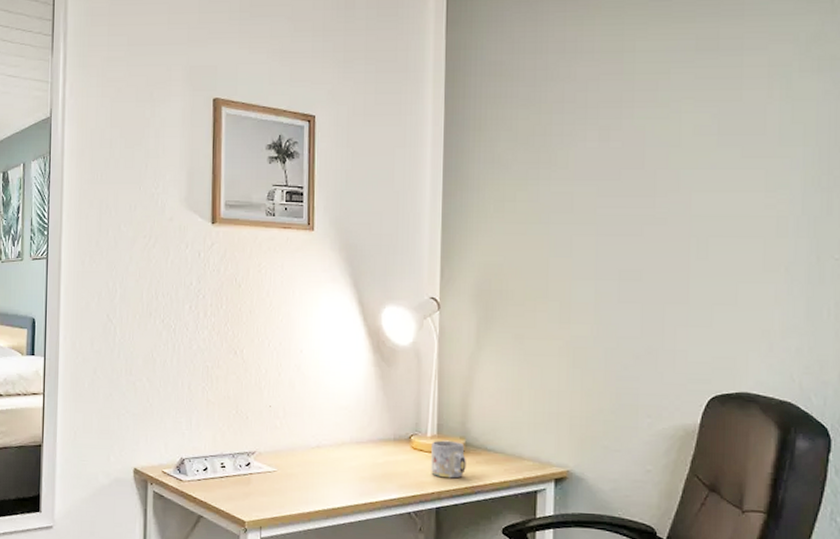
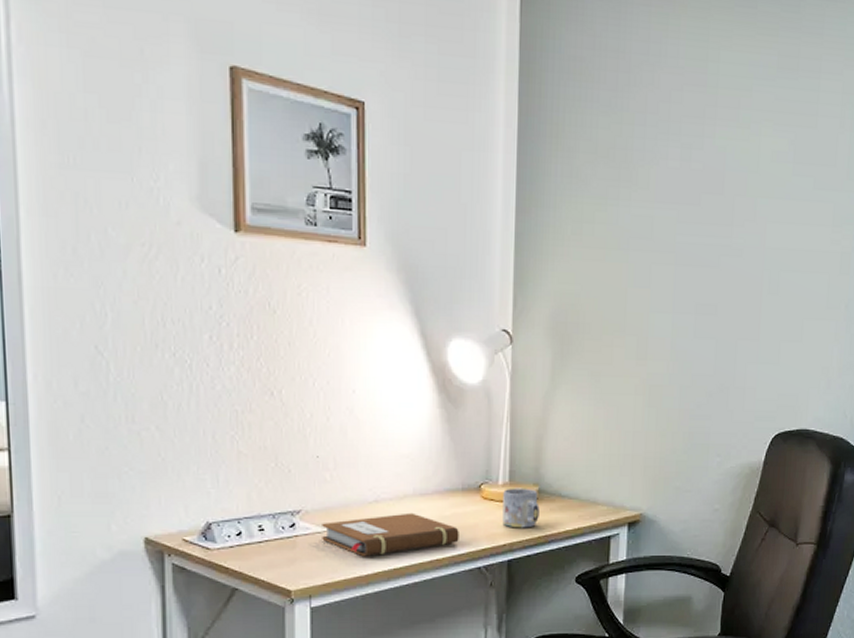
notebook: none [272,458,391,496] -> present [322,512,459,557]

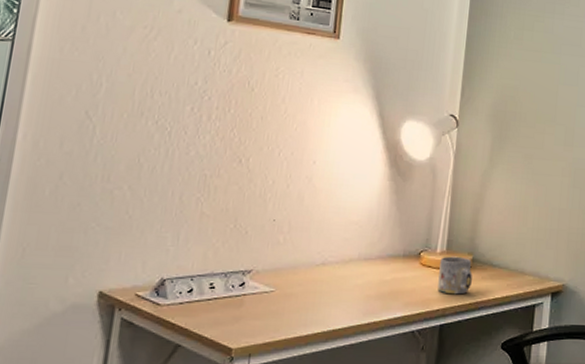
notebook: present [322,512,459,557] -> none [268,276,397,318]

